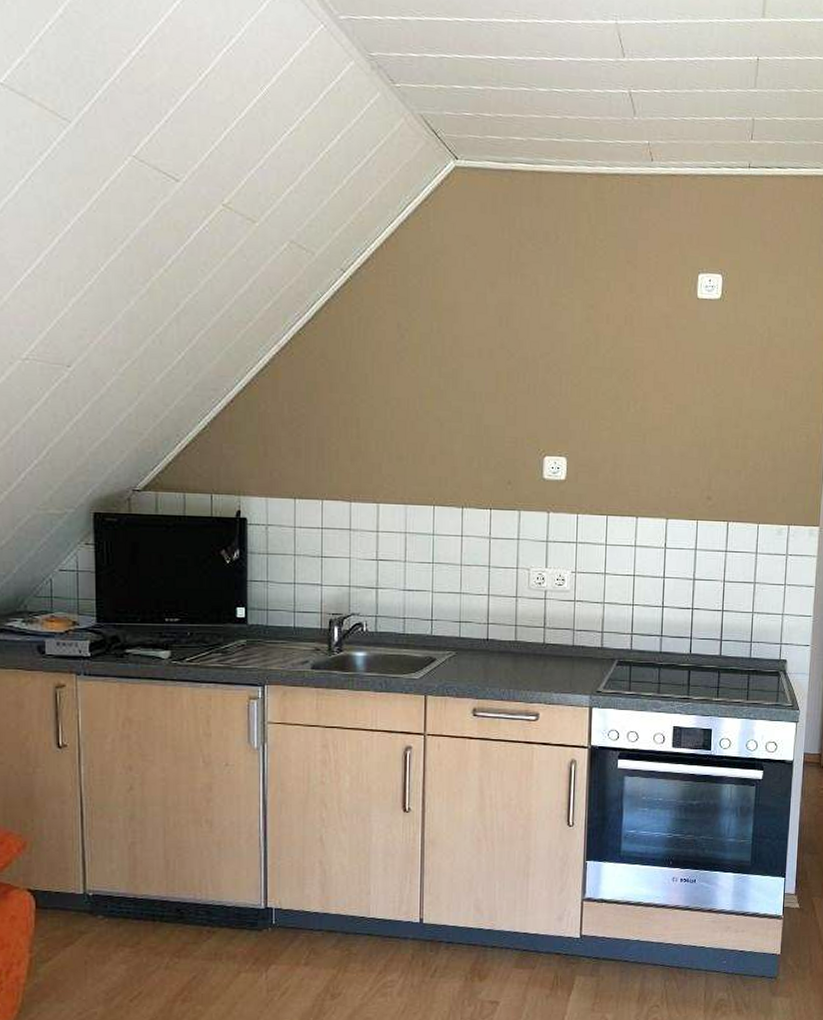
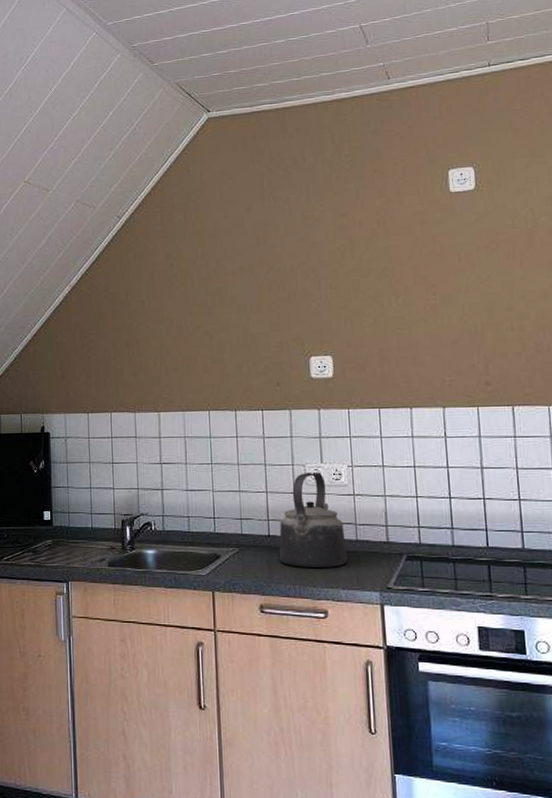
kettle: none [496,576,563,672] -> present [279,472,347,567]

